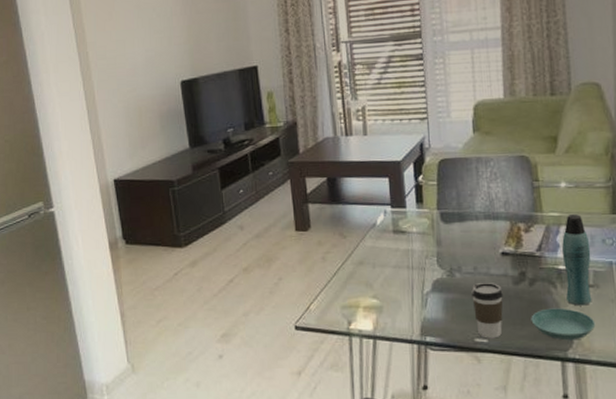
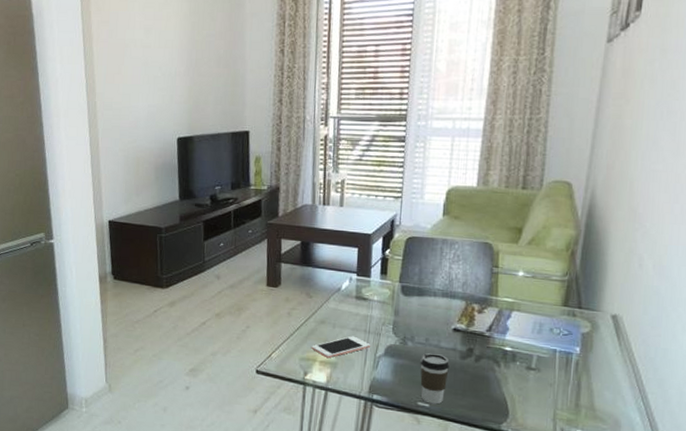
cell phone: none [352,274,417,303] -> present [311,336,371,359]
saucer: present [531,308,596,341] -> none [472,384,532,416]
bottle: present [561,213,592,306] -> none [508,301,538,386]

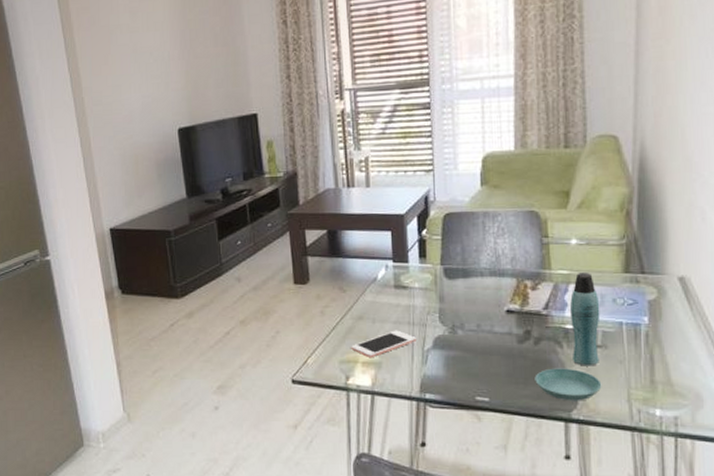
coffee cup: present [420,352,449,404] -> none [474,340,507,397]
saucer: none [472,384,532,416] -> present [534,368,602,401]
bottle: none [508,301,538,386] -> present [569,271,600,366]

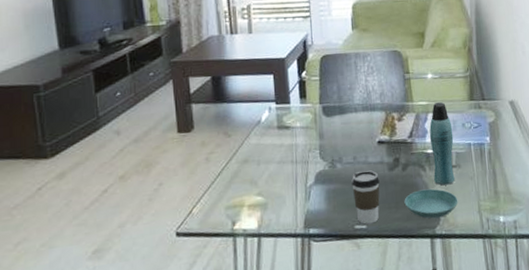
cell phone: present [351,330,417,358] -> none [237,169,300,201]
coffee cup: none [474,340,507,397] -> present [351,170,380,225]

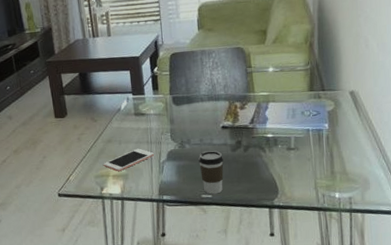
cell phone: none [237,169,300,201] -> present [103,148,155,172]
saucer: present [404,188,458,219] -> none [245,167,296,193]
bottle: present [429,101,455,186] -> none [269,92,293,165]

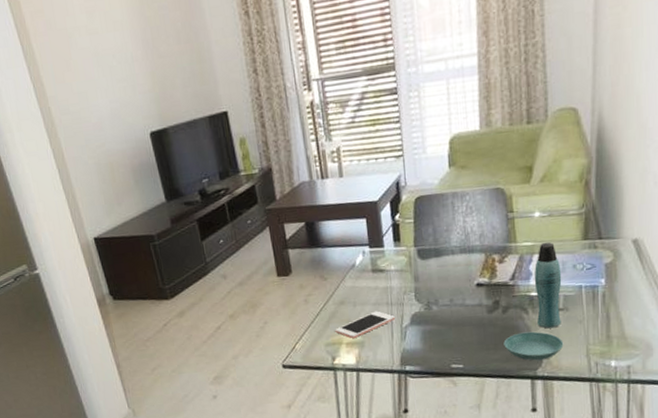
coffee cup: present [198,150,224,194] -> none [448,312,478,364]
saucer: none [245,167,296,193] -> present [503,331,564,361]
bottle: none [269,92,293,165] -> present [534,242,562,329]

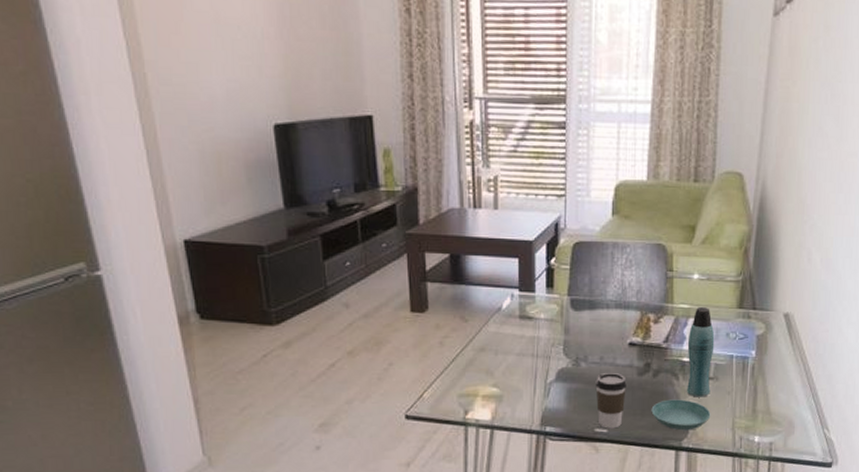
cell phone: present [335,311,396,339] -> none [471,362,540,392]
coffee cup: none [448,312,478,364] -> present [595,372,627,429]

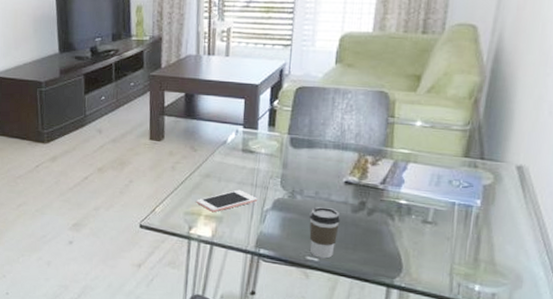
cell phone: none [471,362,540,392] -> present [196,189,258,213]
saucer: present [651,399,711,431] -> none [363,238,427,270]
bottle: present [687,306,715,397] -> none [402,152,436,240]

